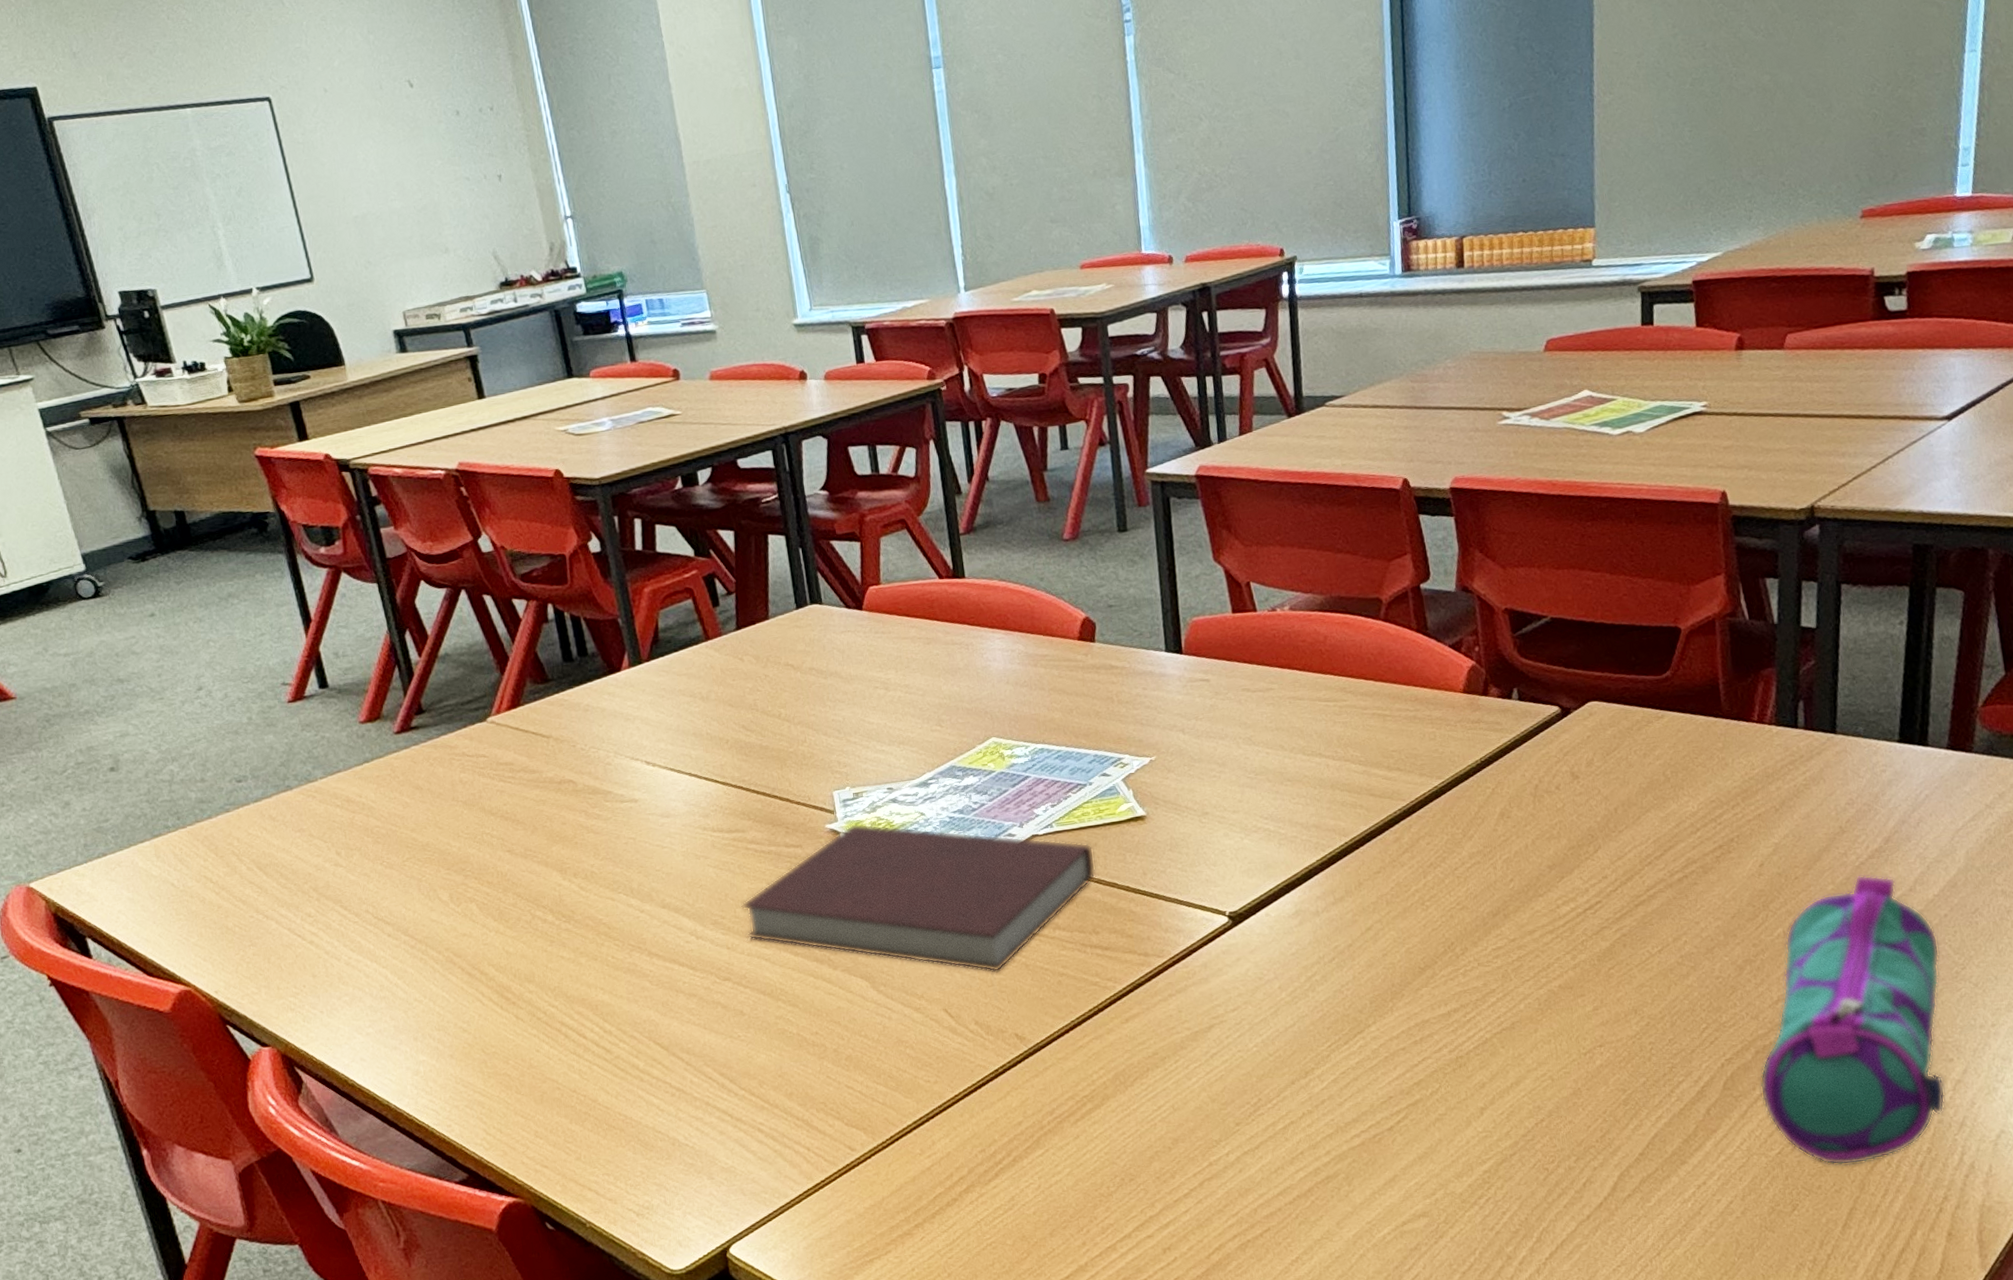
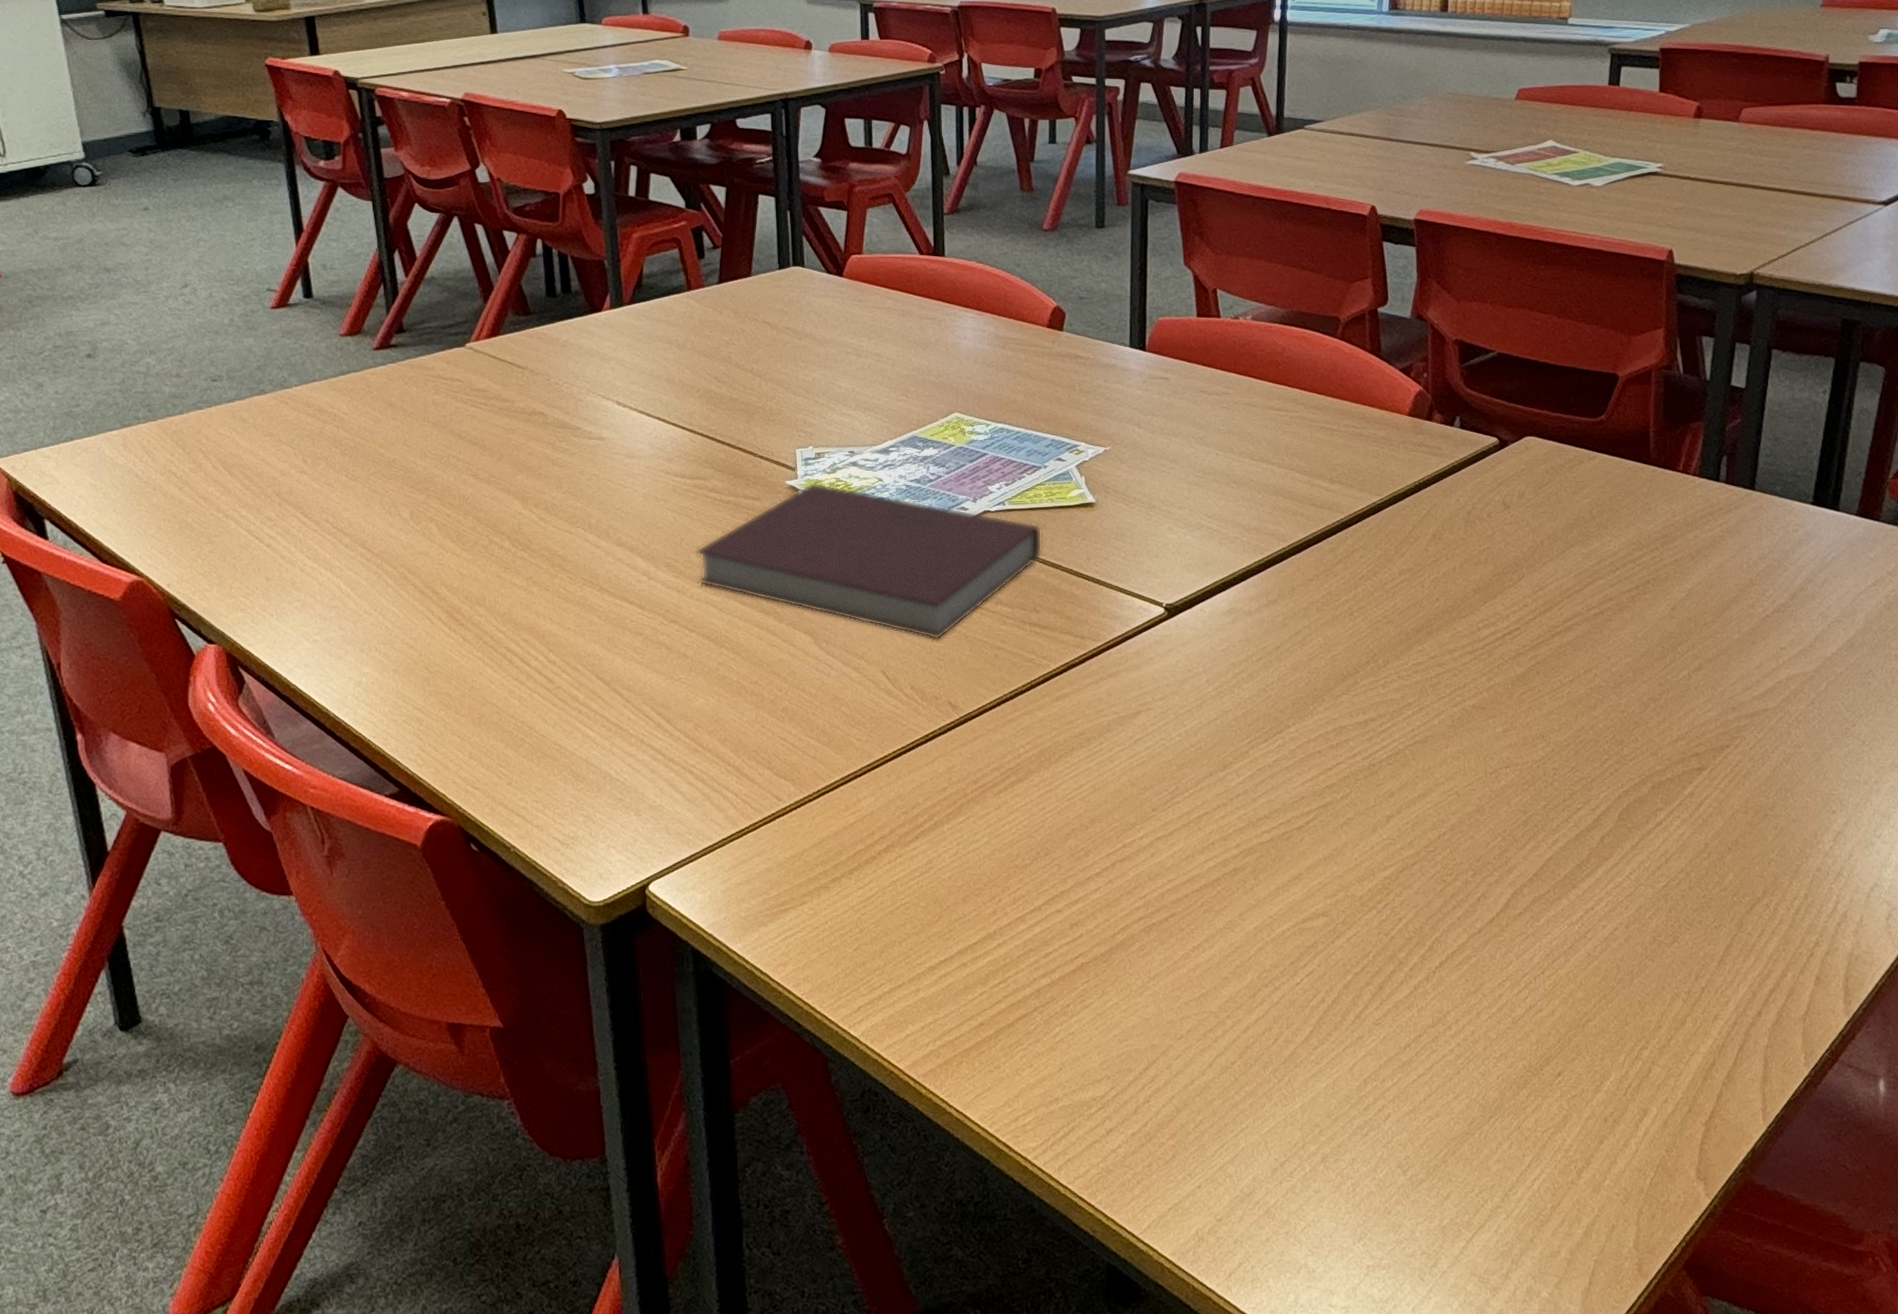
pencil case: present [1760,875,1946,1166] -> none [1653,627,1832,903]

